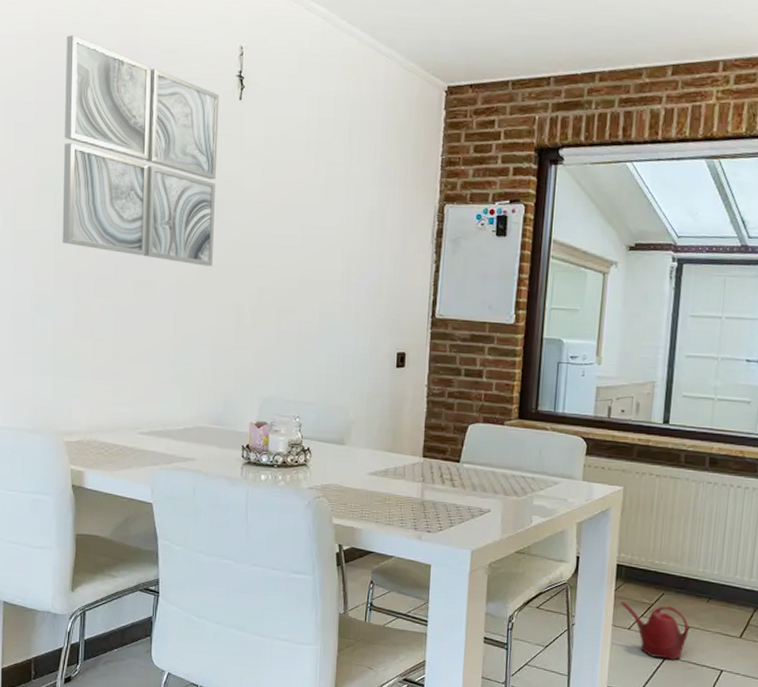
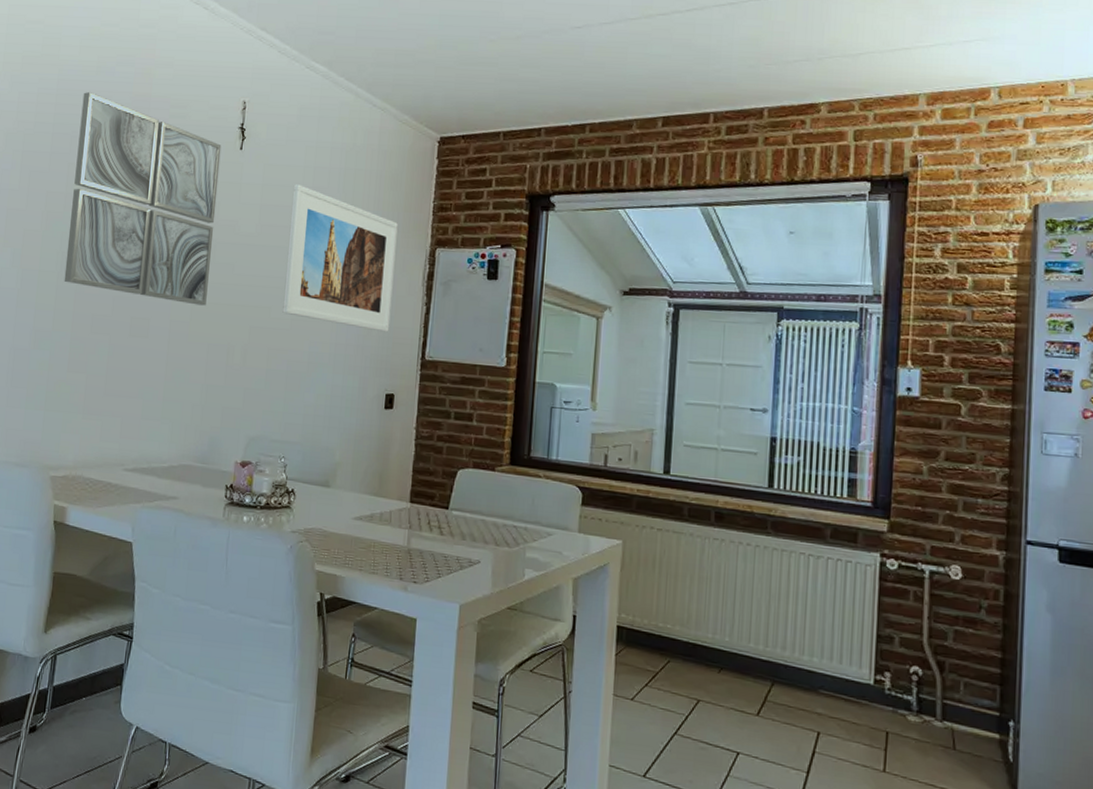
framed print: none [291,137,406,291] -> present [282,184,398,332]
watering can: present [620,602,689,660] -> none [622,668,699,738]

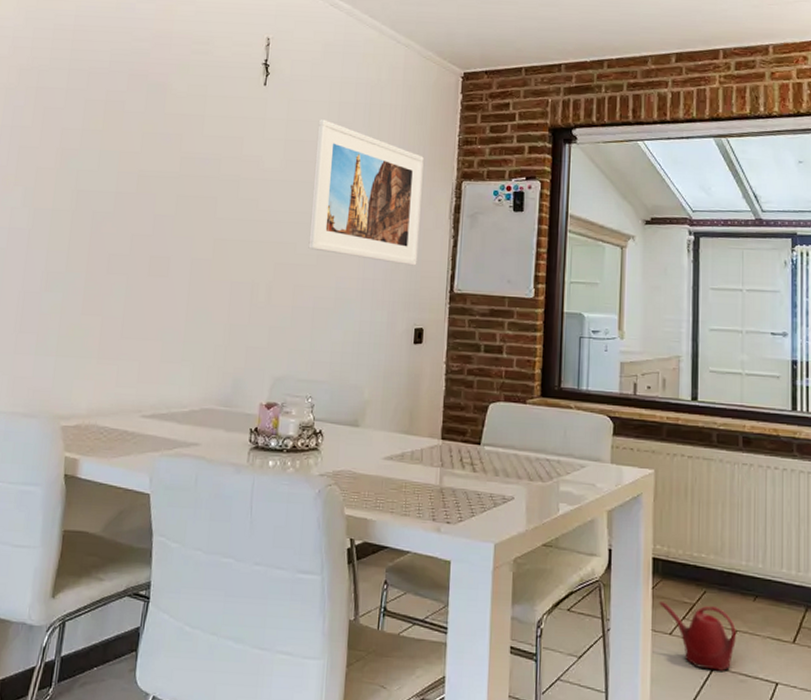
wall art: present [64,92,222,306] -> none [79,28,245,243]
watering can: none [622,668,699,738] -> present [659,602,736,671]

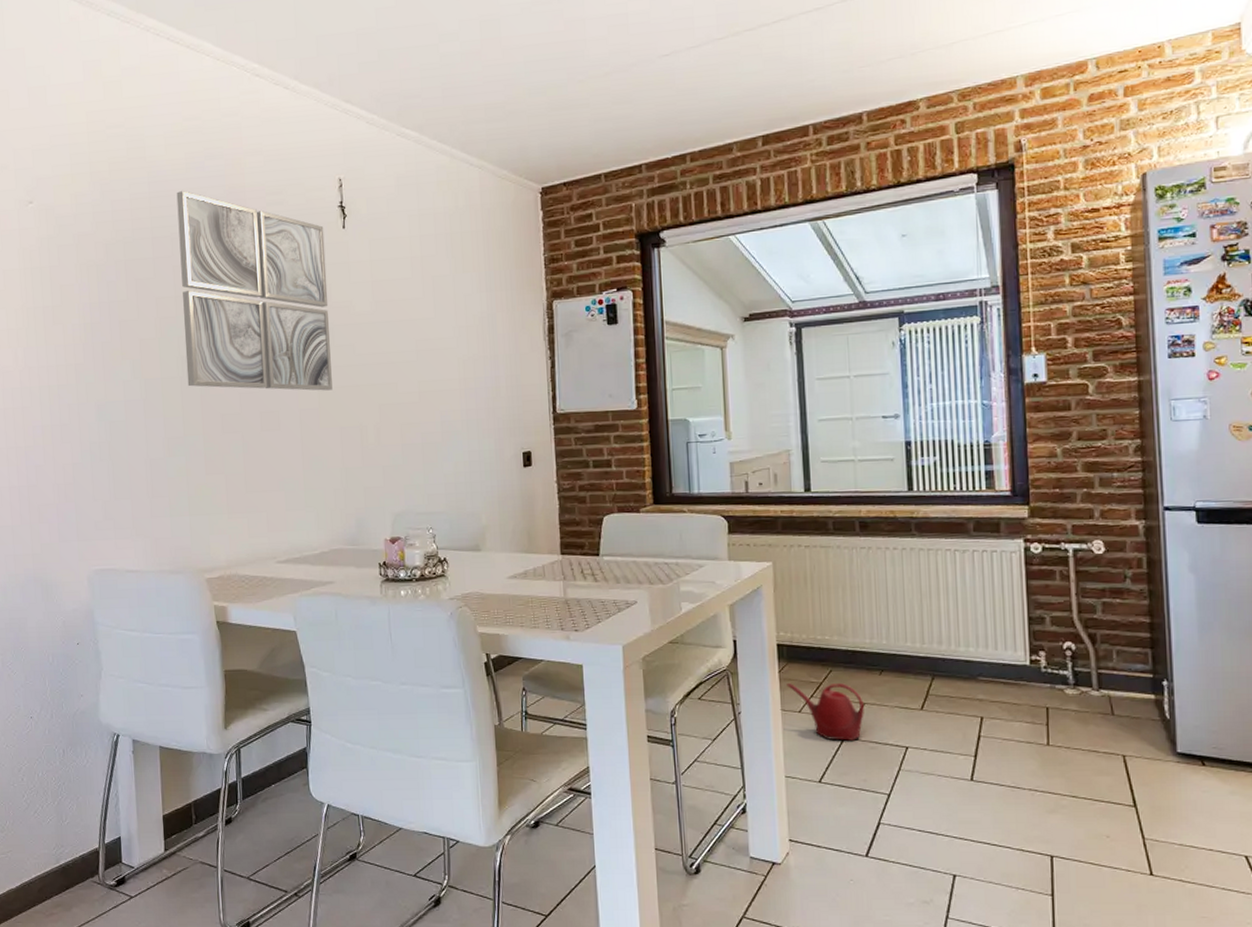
wall art: none [79,28,245,243] -> present [176,191,333,391]
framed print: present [308,119,424,266] -> none [401,255,518,392]

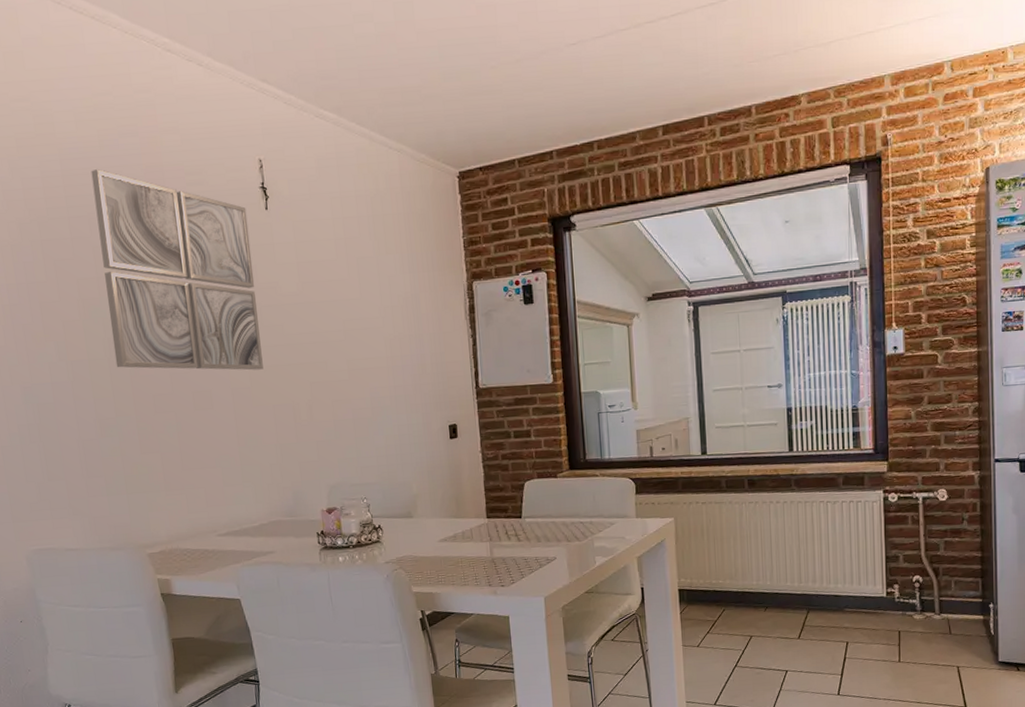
watering can: present [786,683,864,741] -> none [687,620,752,669]

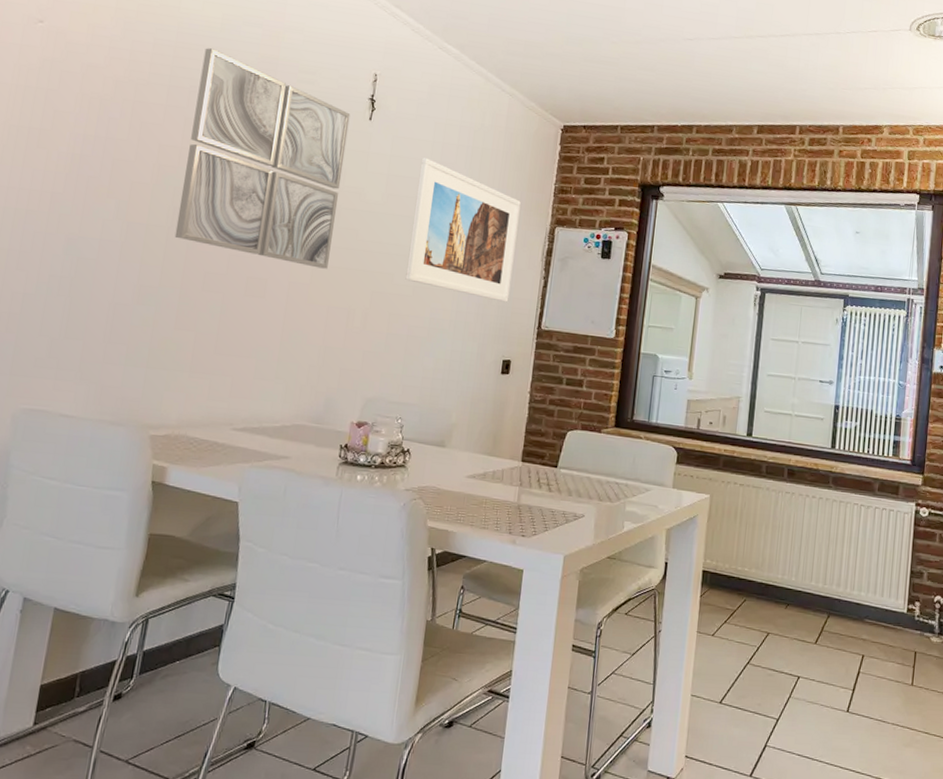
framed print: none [325,237,442,369] -> present [405,158,521,303]

